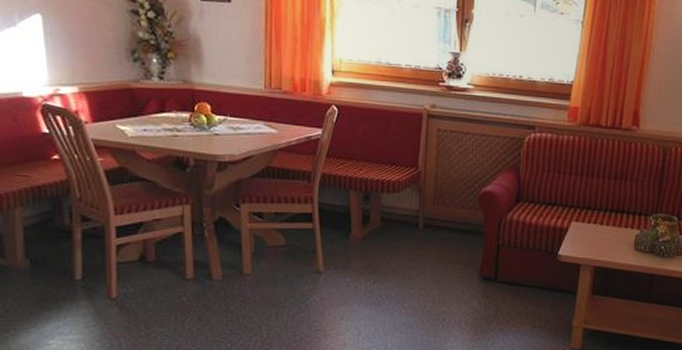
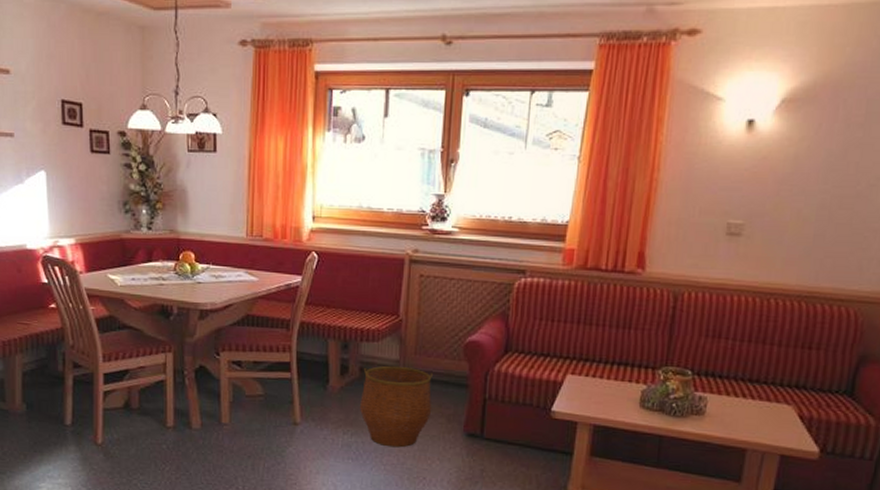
basket: none [382,215,450,292] -> present [360,365,433,448]

